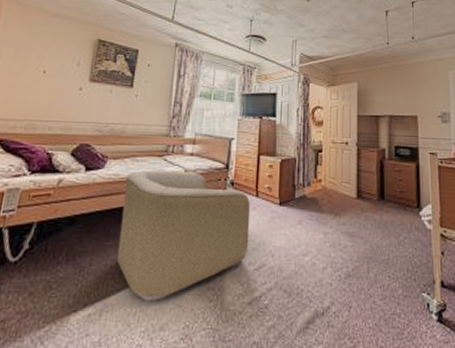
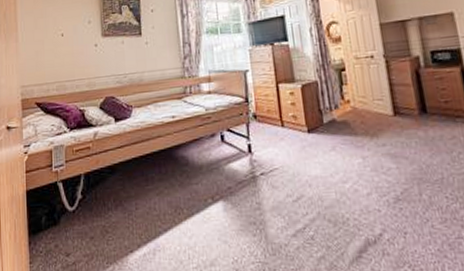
armchair: present [116,170,251,300] -> none [152,110,283,238]

